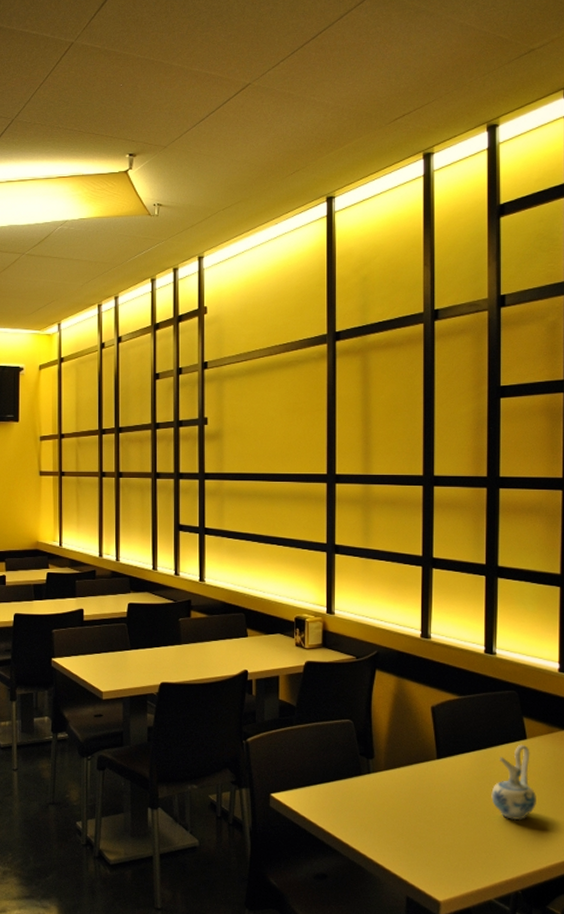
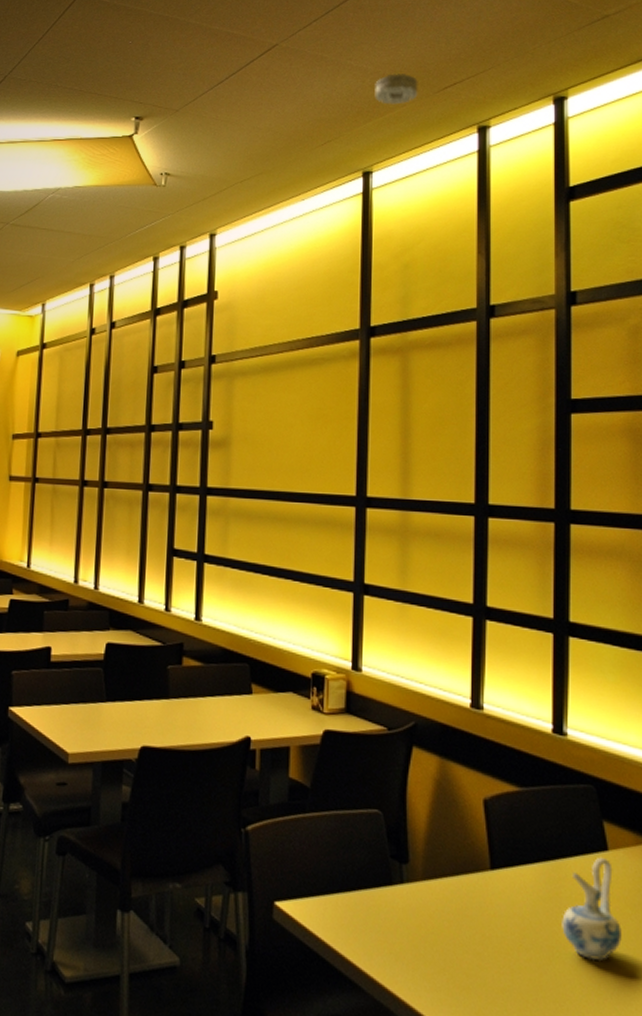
smoke detector: none [335,107,372,136] -> present [374,74,418,105]

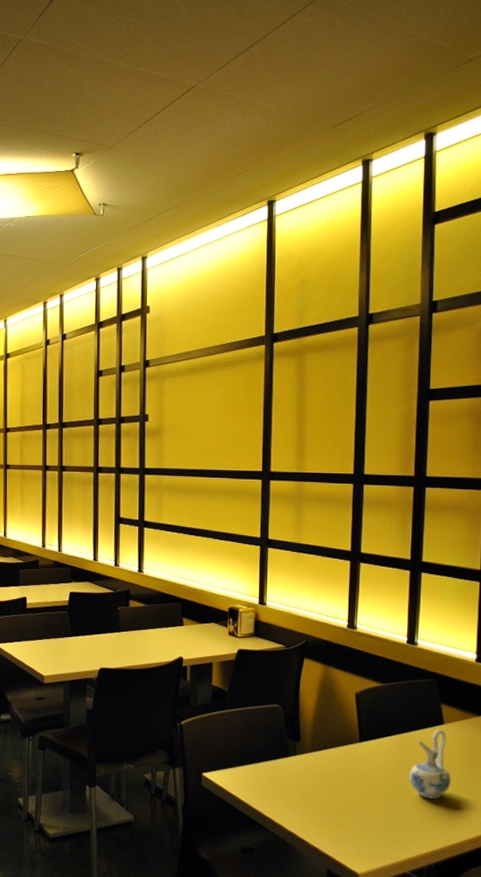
smoke detector: present [374,74,418,105] -> none [278,112,314,141]

